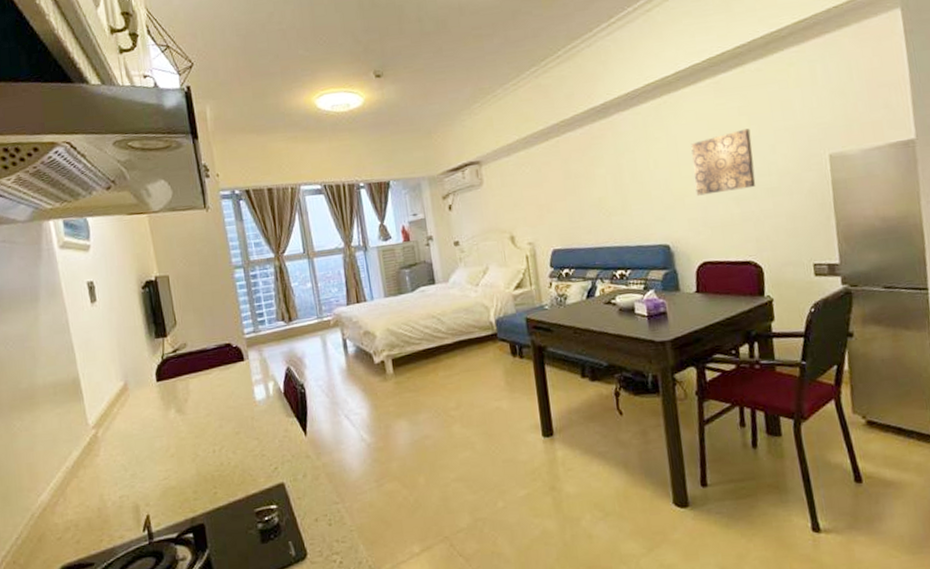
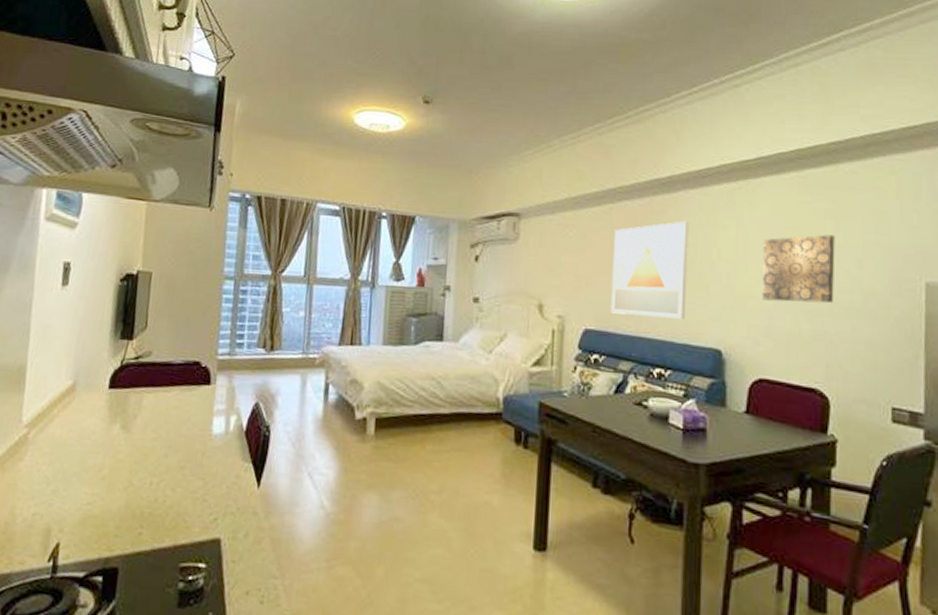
wall art: none [564,140,635,232] -> present [610,221,689,319]

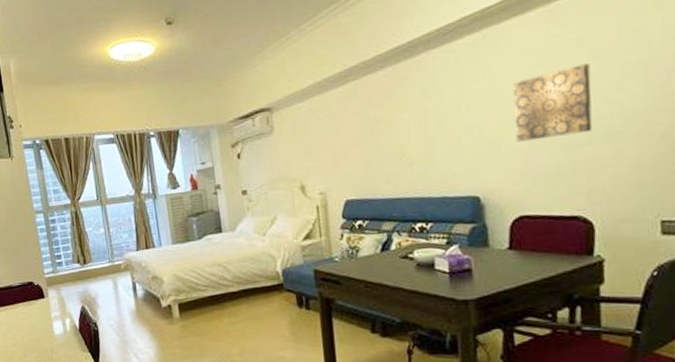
wall art: present [610,221,689,319] -> none [362,81,440,182]

